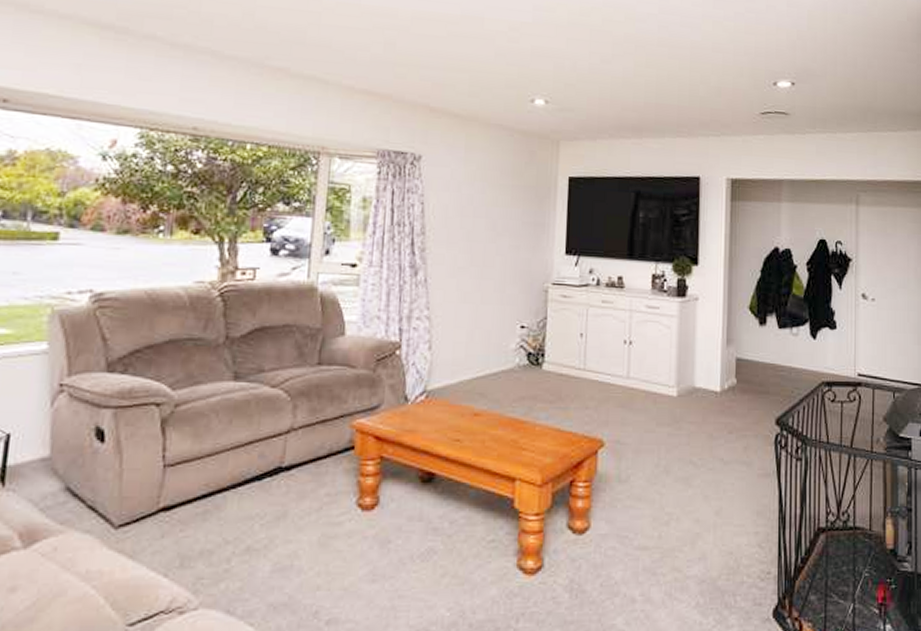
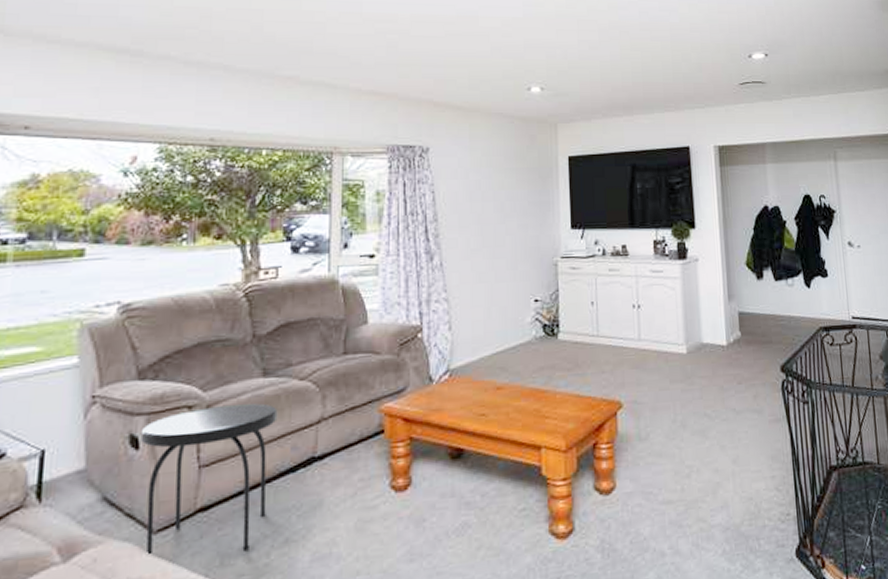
side table: none [106,405,247,555] -> present [140,403,278,554]

